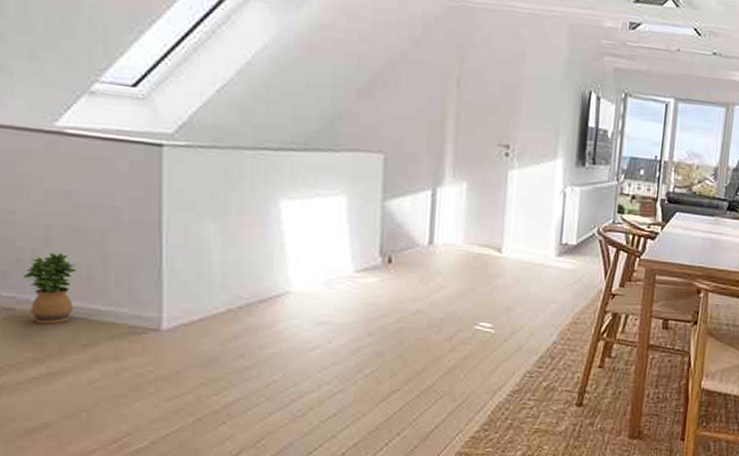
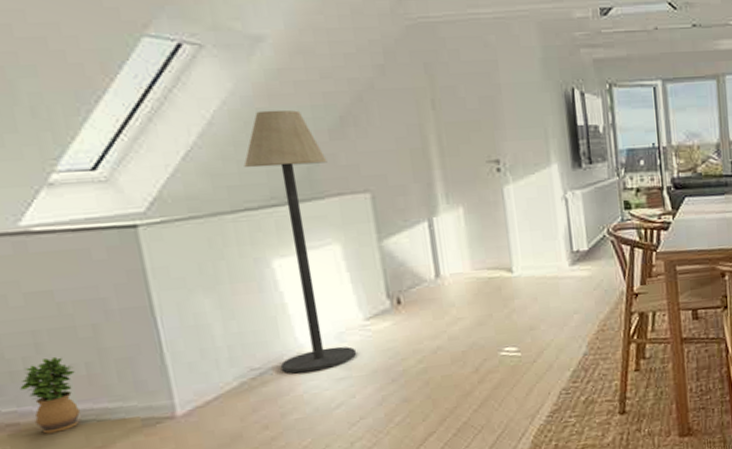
floor lamp: none [267,60,350,312] -> present [243,110,357,374]

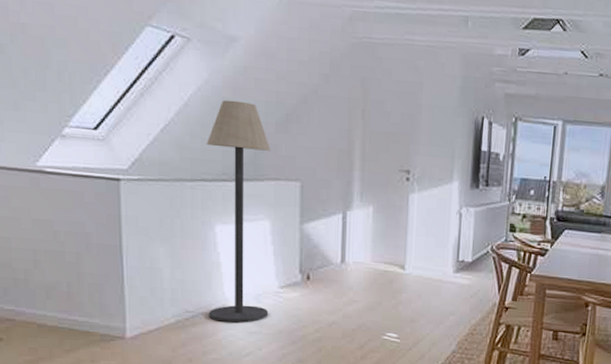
potted plant: present [20,356,81,434] -> none [19,272,59,332]

